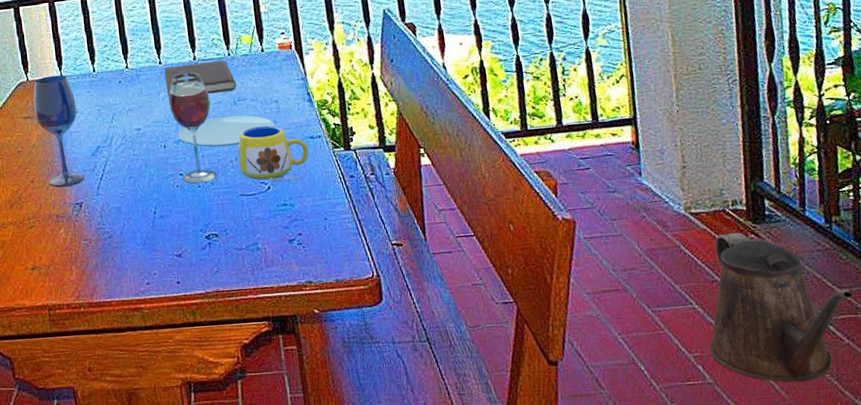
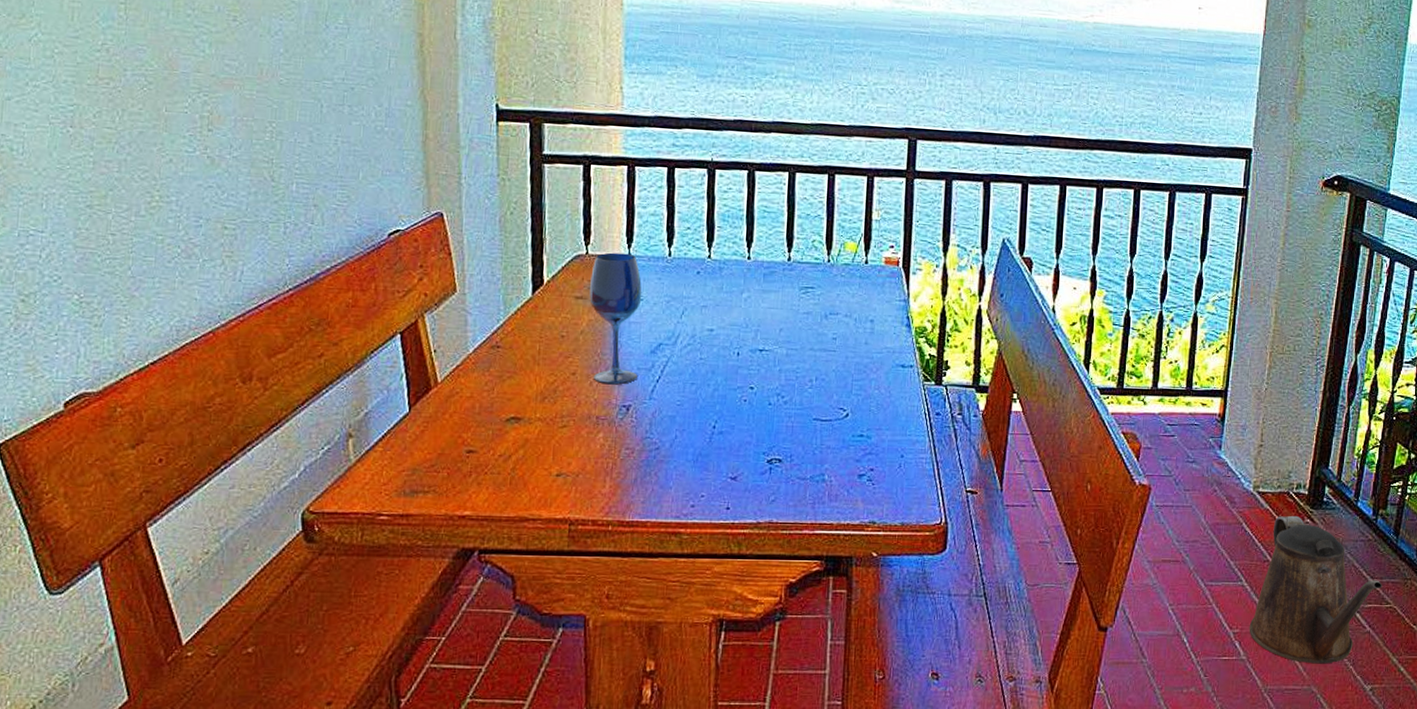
hardcover book: present [164,60,237,98] -> none [751,264,831,302]
wineglass: present [168,72,216,184] -> none [751,273,799,400]
plate: present [178,115,275,148] -> none [755,328,865,364]
mug: present [238,125,309,181] -> none [817,346,898,410]

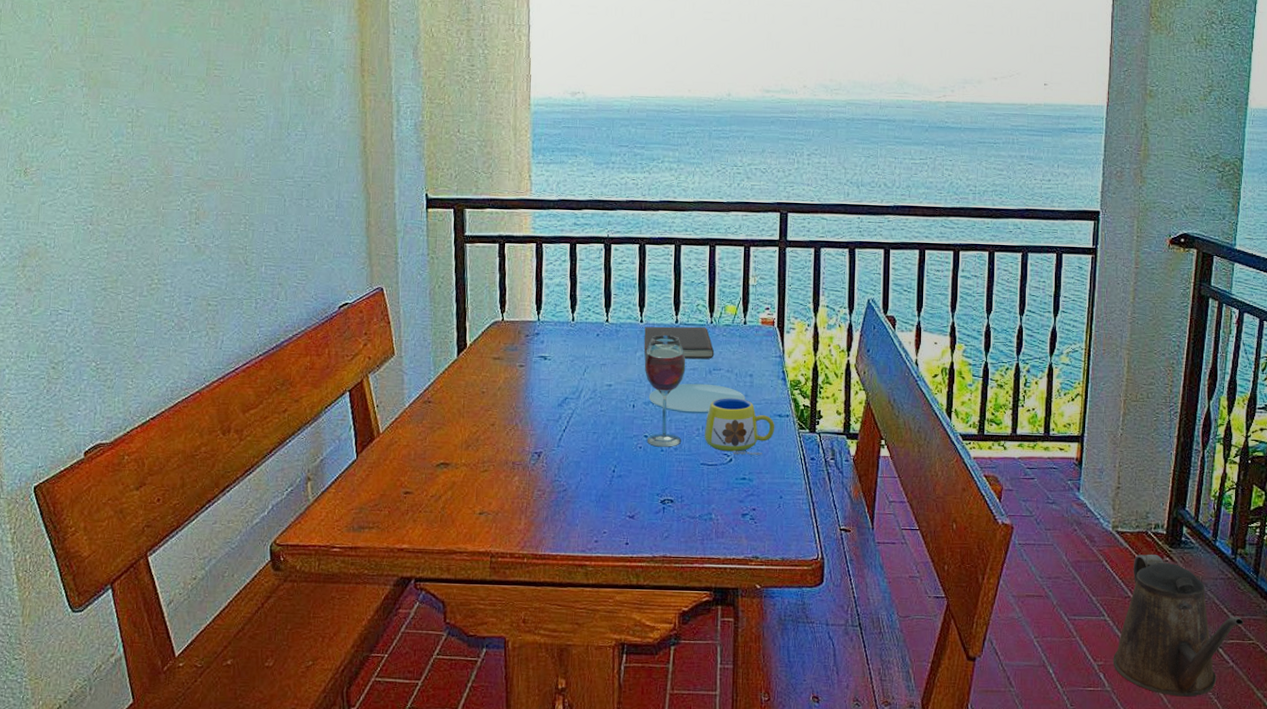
wineglass: present [589,252,642,385] -> none [505,319,550,434]
hardcover book: none [751,264,831,302] -> present [644,326,715,359]
wineglass: none [751,273,799,400] -> present [644,334,686,447]
plate: none [755,328,865,364] -> present [648,383,746,414]
mug: none [817,346,898,410] -> present [704,398,775,455]

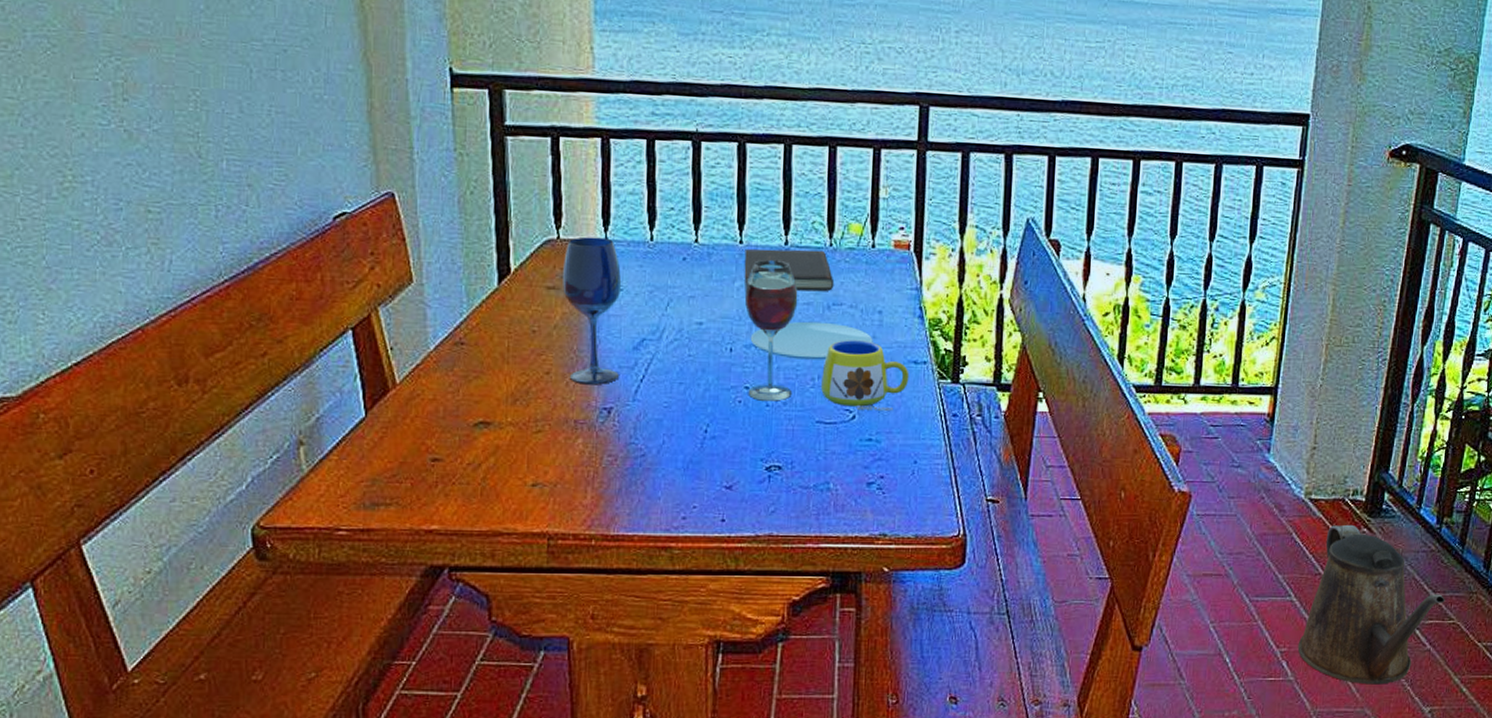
wineglass: none [505,319,550,434] -> present [563,236,622,385]

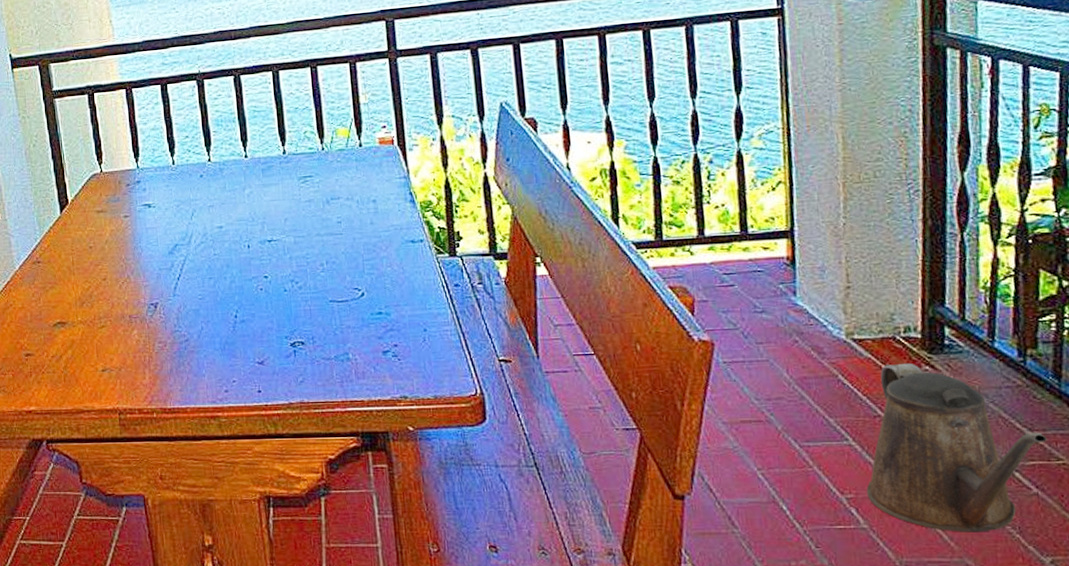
wineglass: present [563,236,622,385] -> none [107,167,160,286]
hardcover book: present [744,248,835,291] -> none [250,154,330,194]
wineglass: present [744,259,798,401] -> none [254,167,305,287]
plate: present [750,321,873,360] -> none [263,214,371,249]
mug: present [820,340,910,411] -> none [329,227,409,288]

